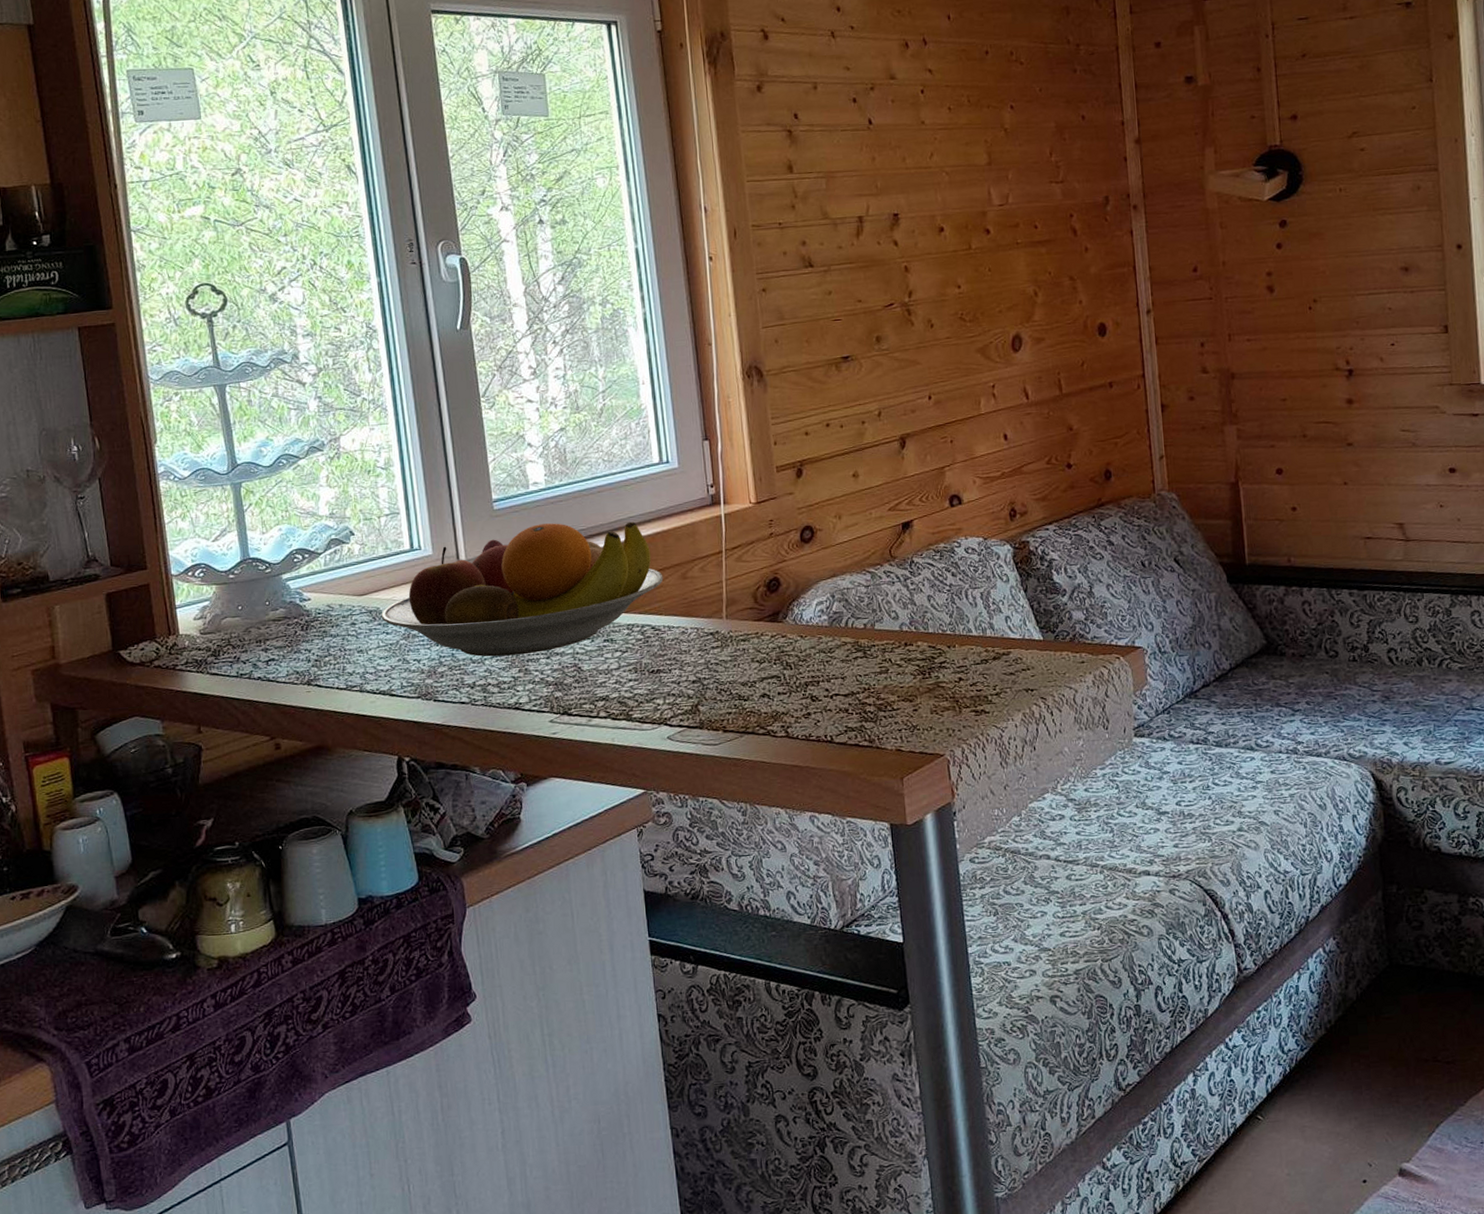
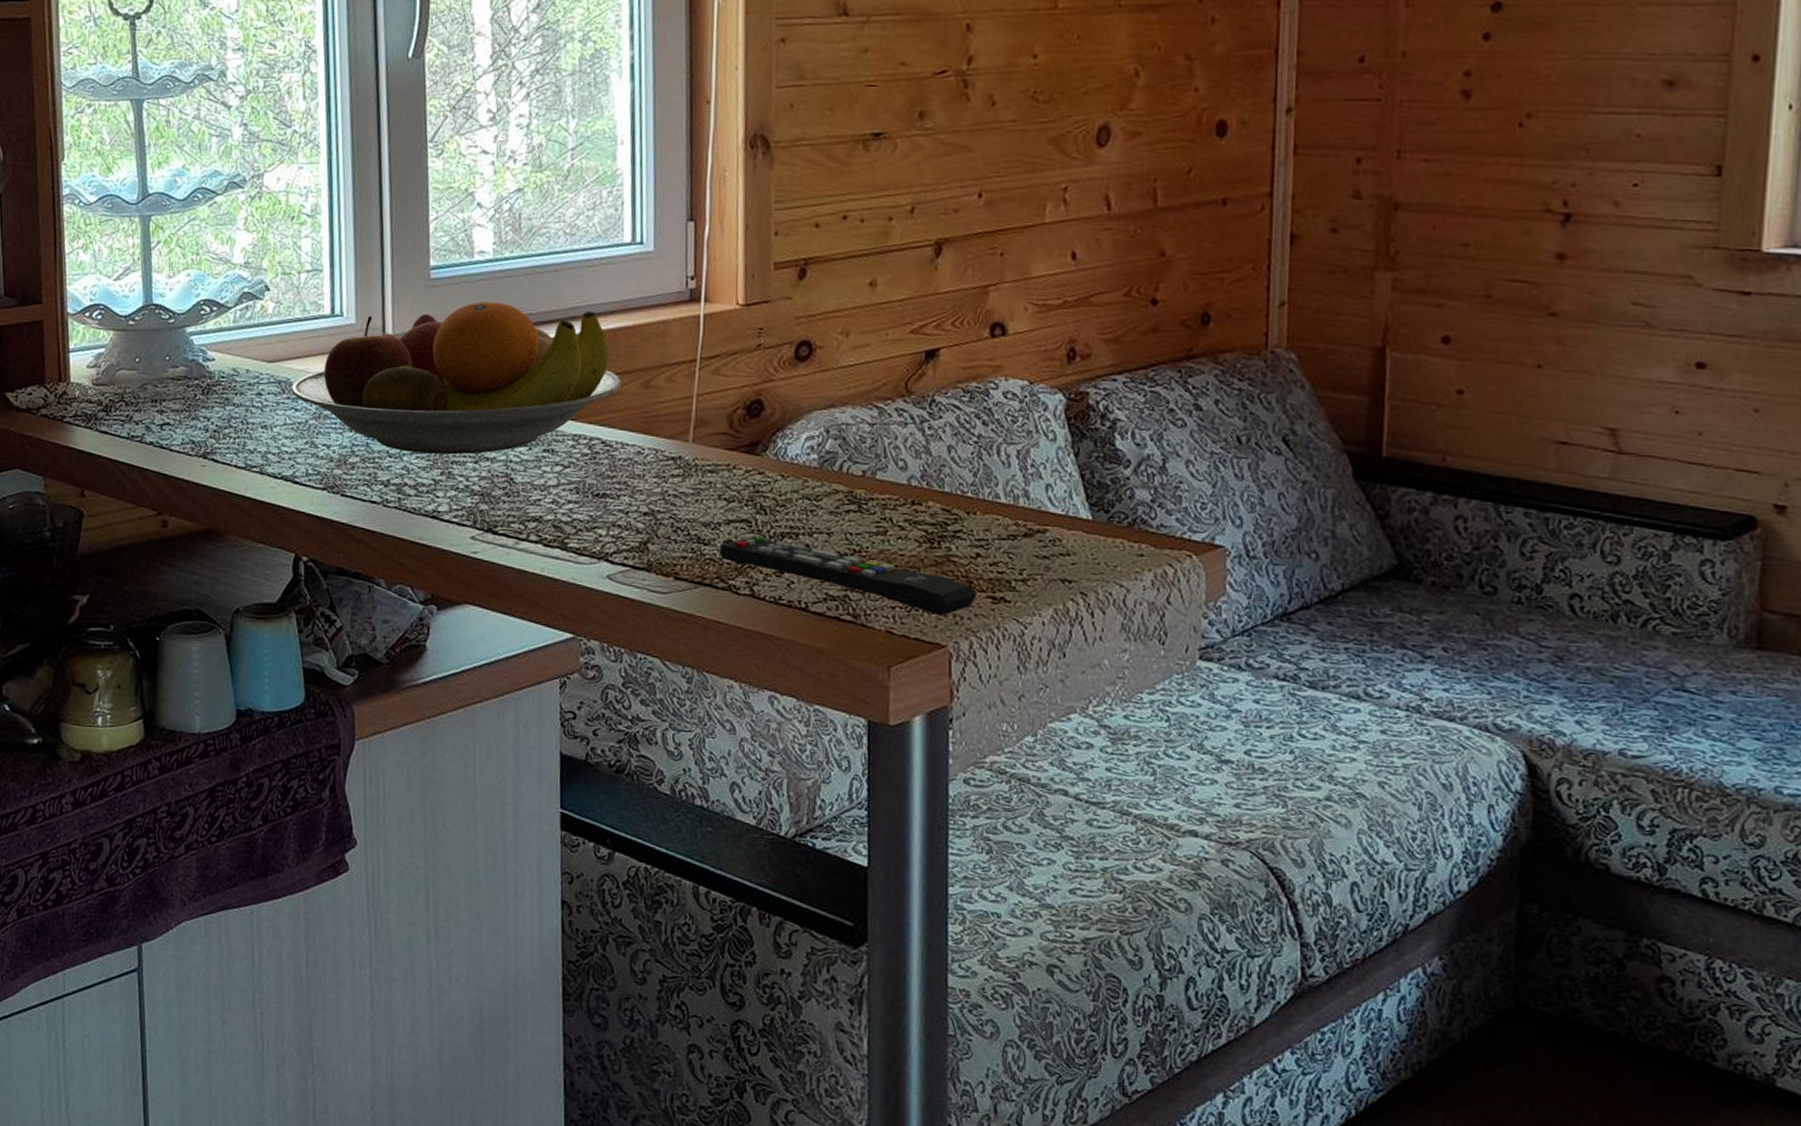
remote control: none [757,687,963,732] -> present [719,536,976,617]

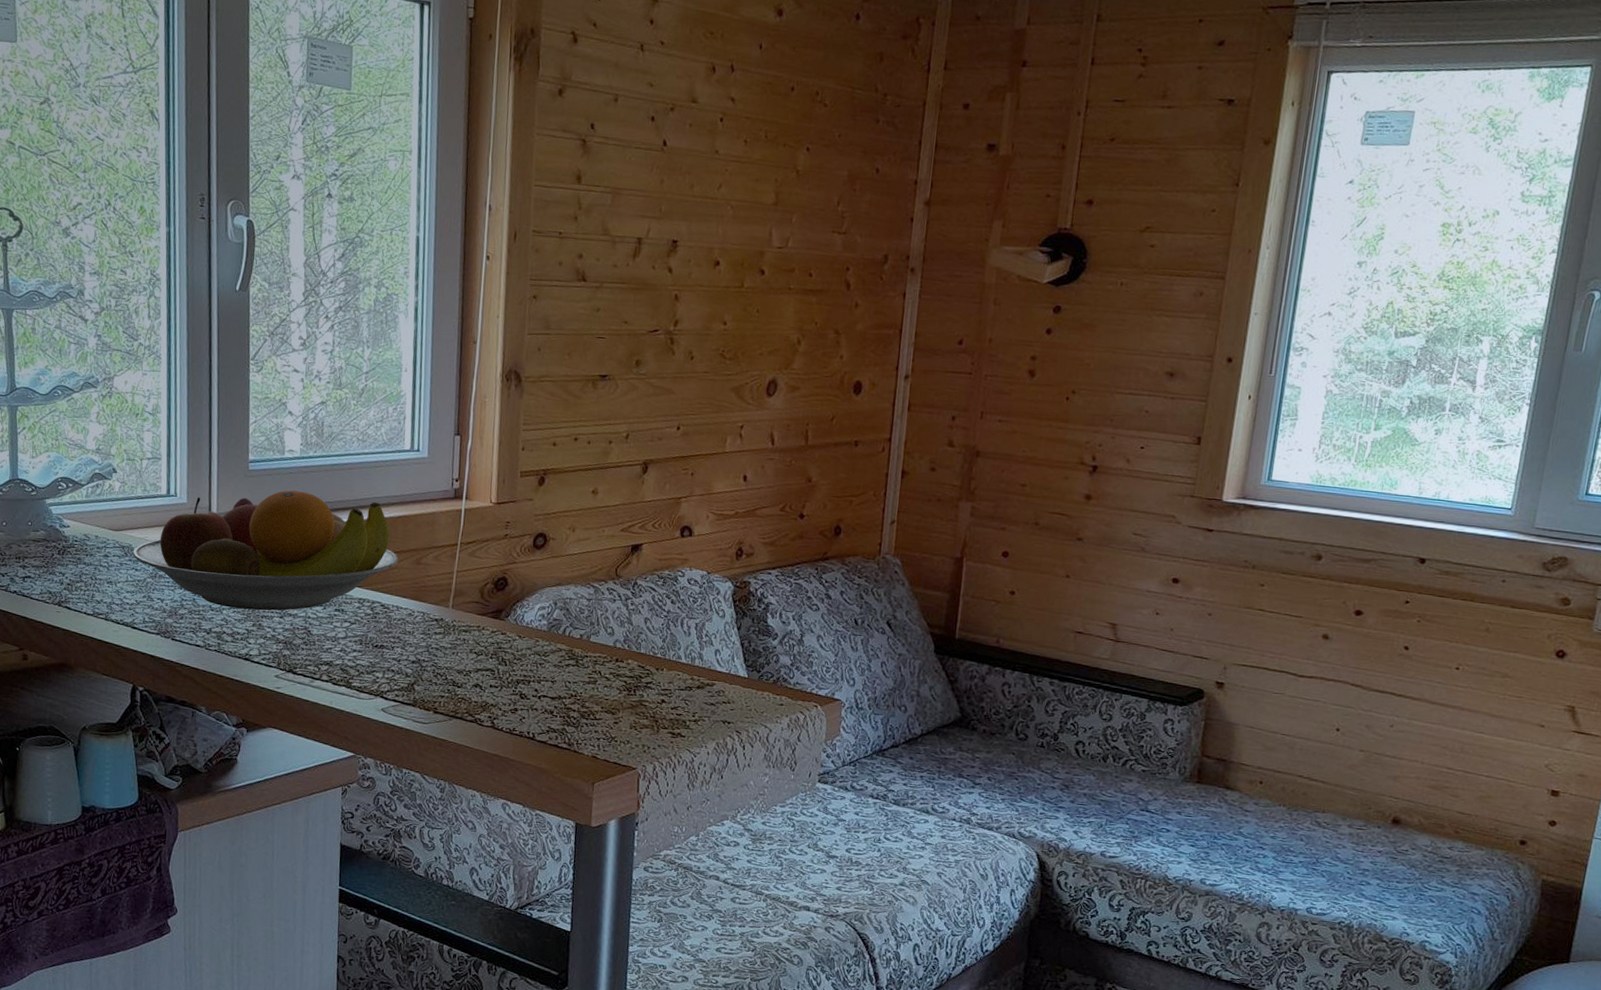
remote control: present [719,536,976,617] -> none [469,682,660,746]

